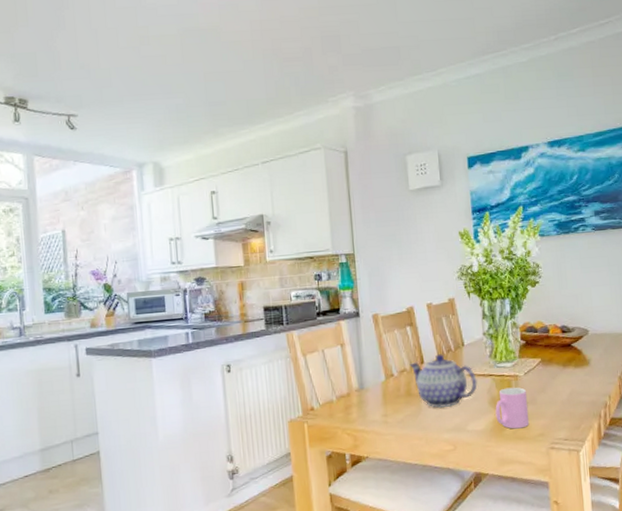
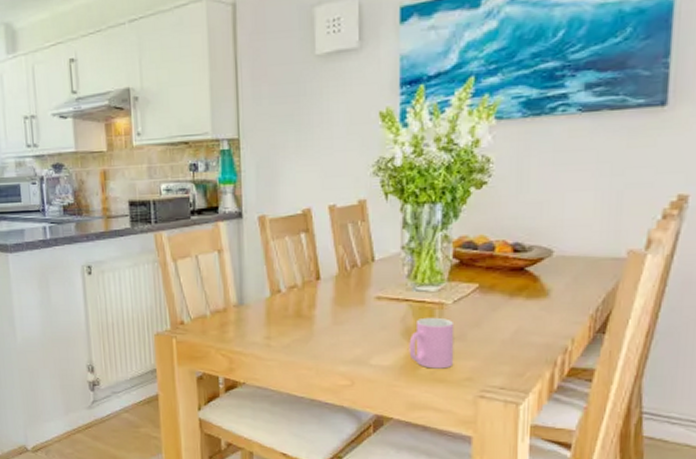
teapot: present [409,353,478,409] -> none [301,268,388,336]

